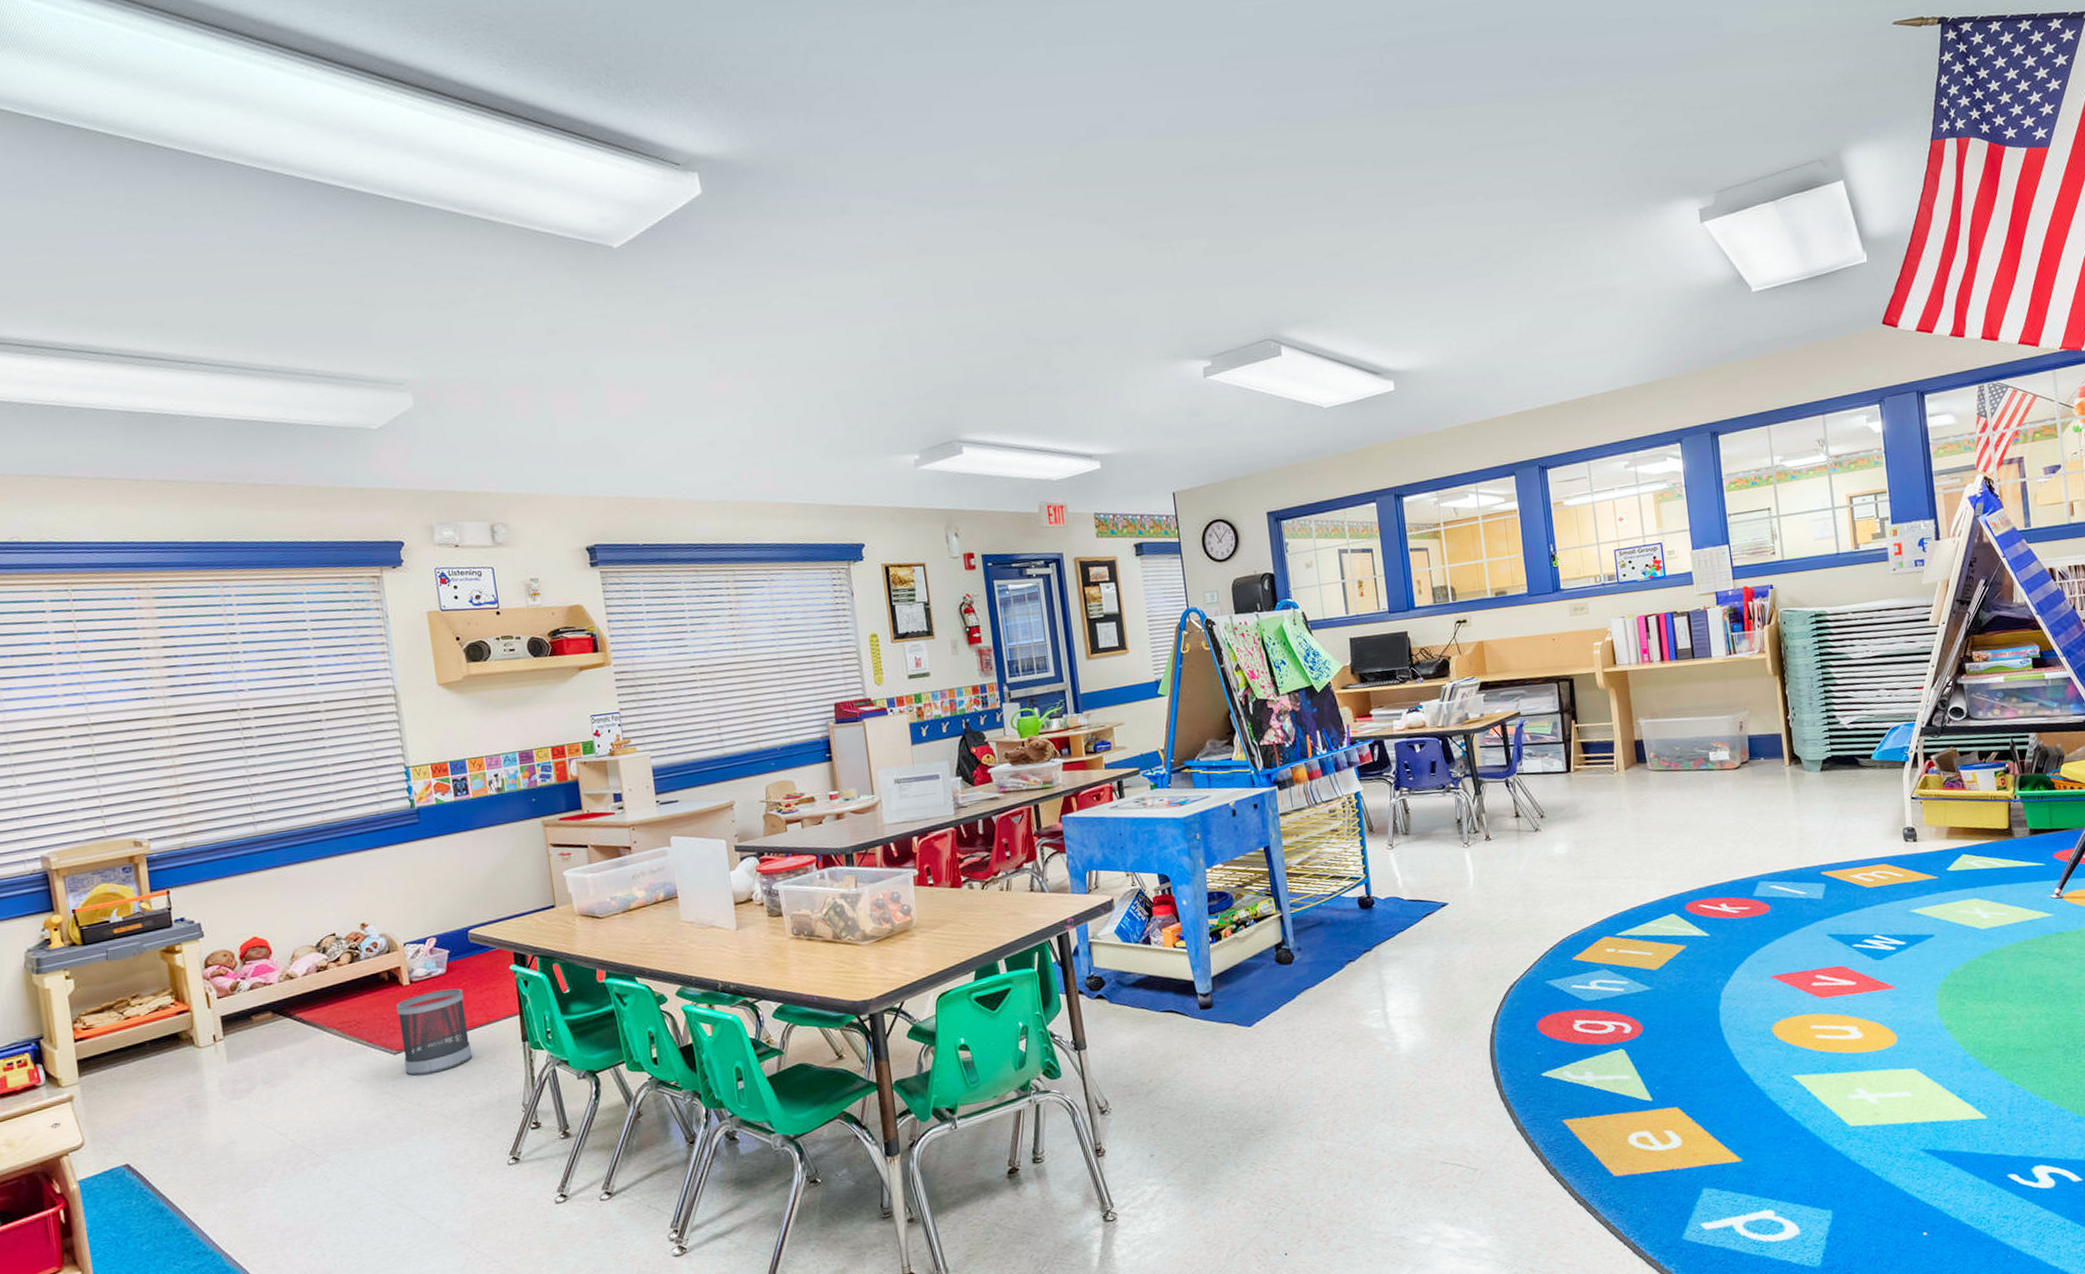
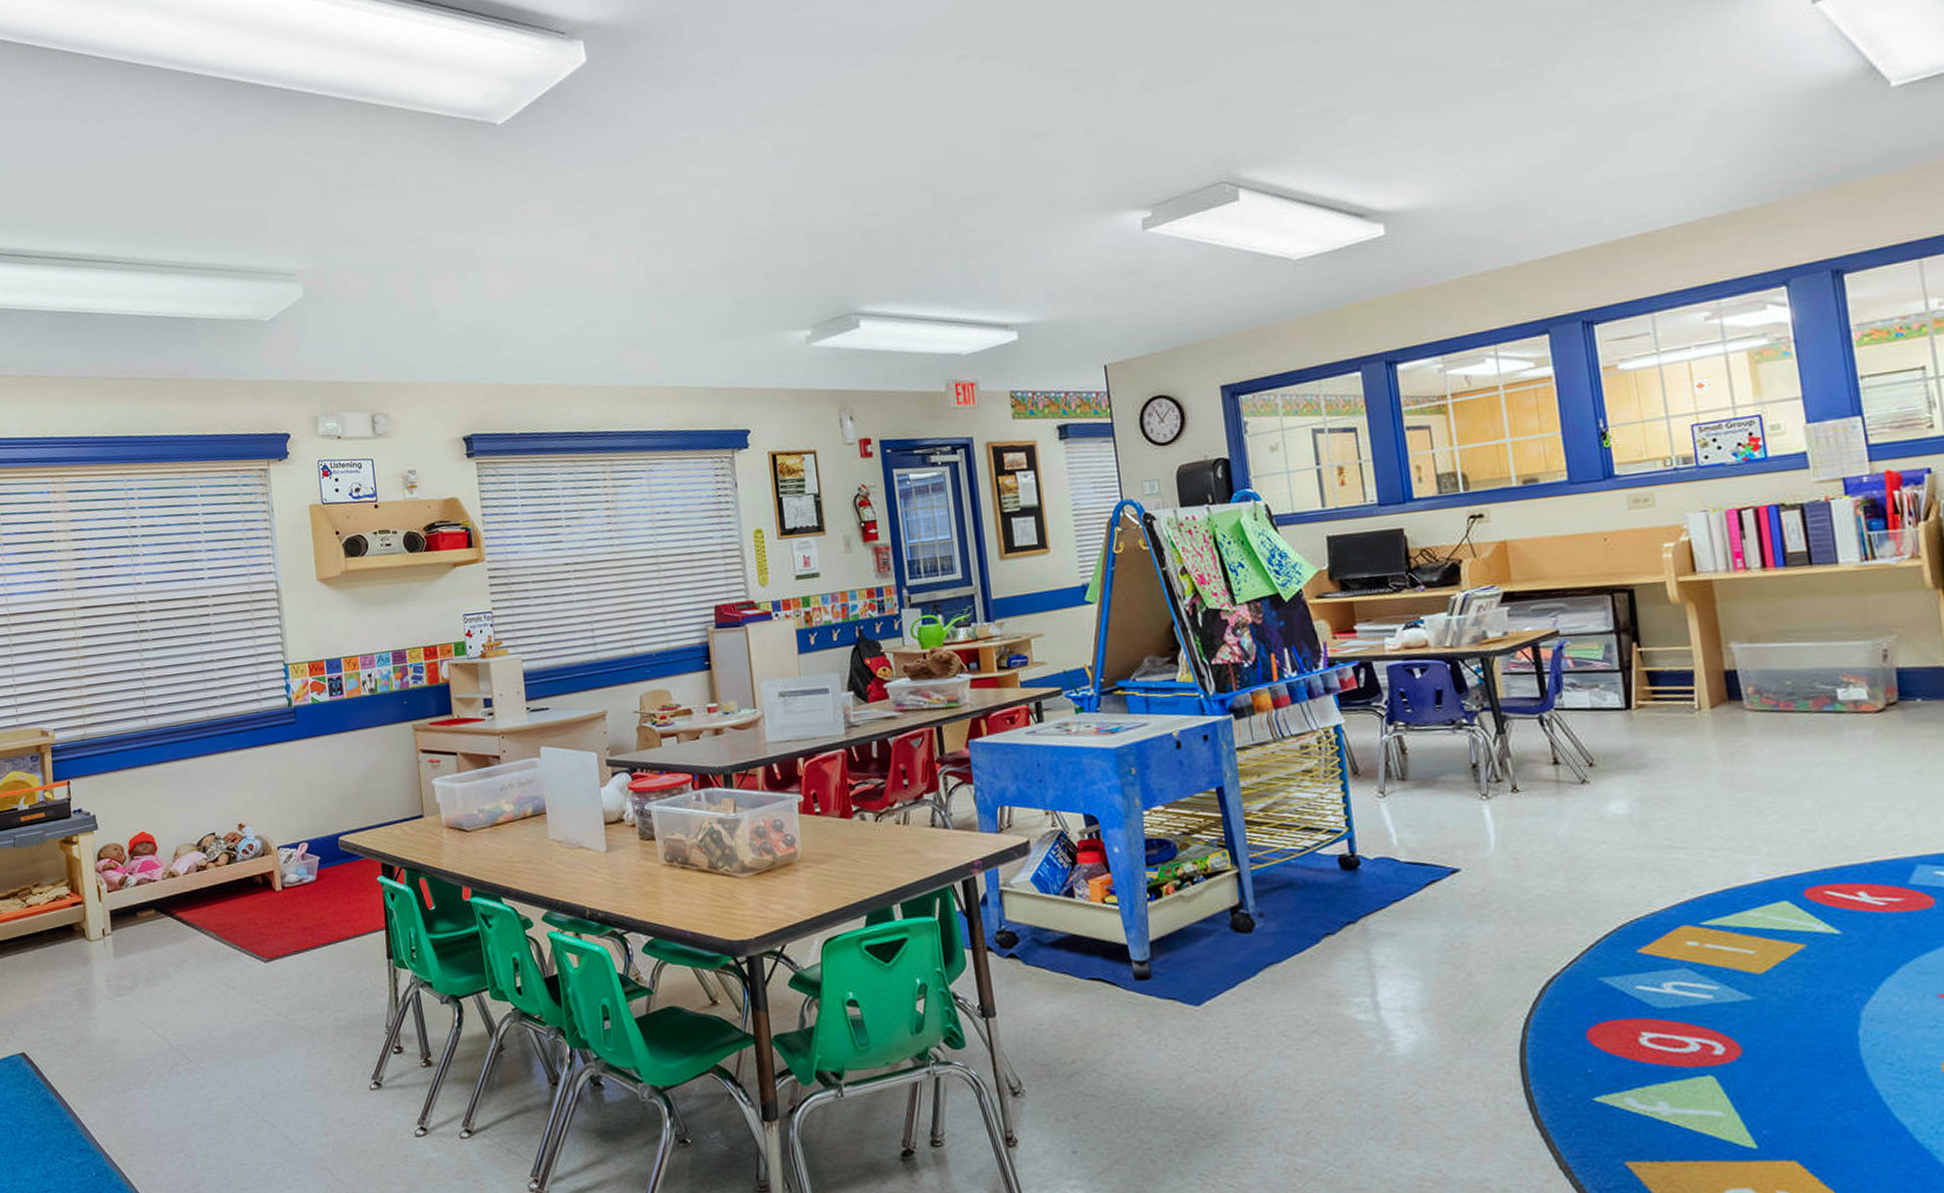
wastebasket: present [396,988,473,1076] -> none [268,897,339,986]

